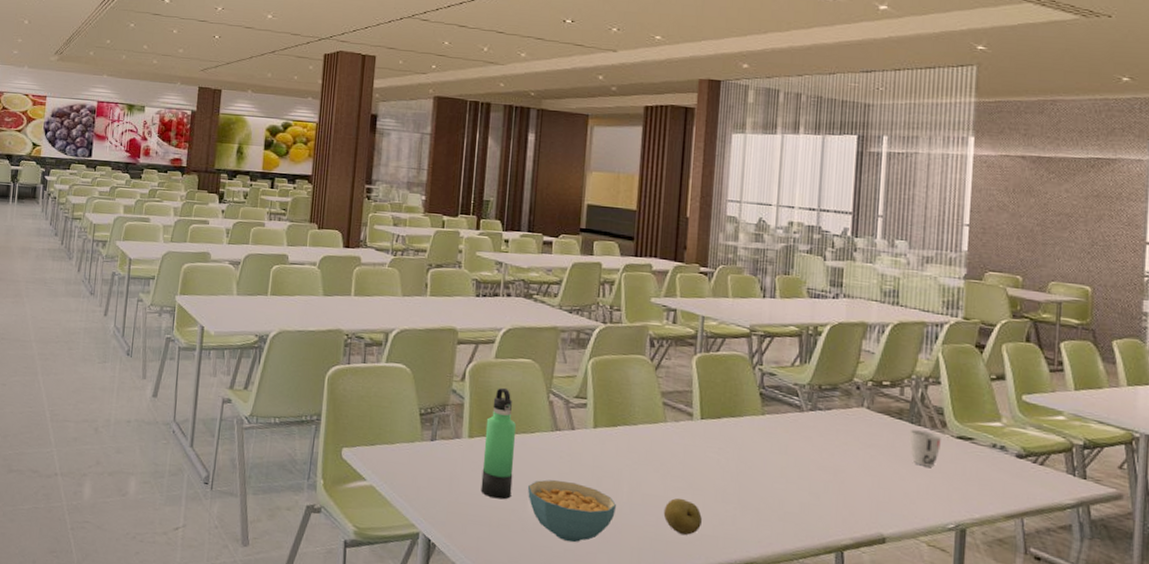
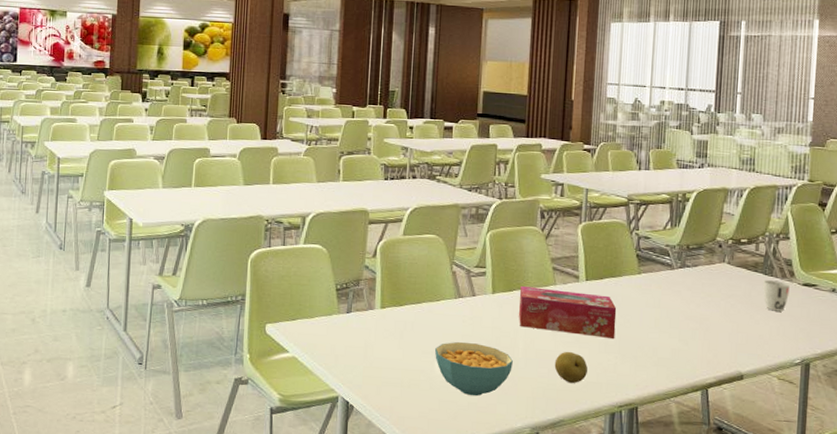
thermos bottle: present [480,387,516,500] -> none [393,261,423,362]
tissue box: none [623,422,737,488] -> present [519,286,617,340]

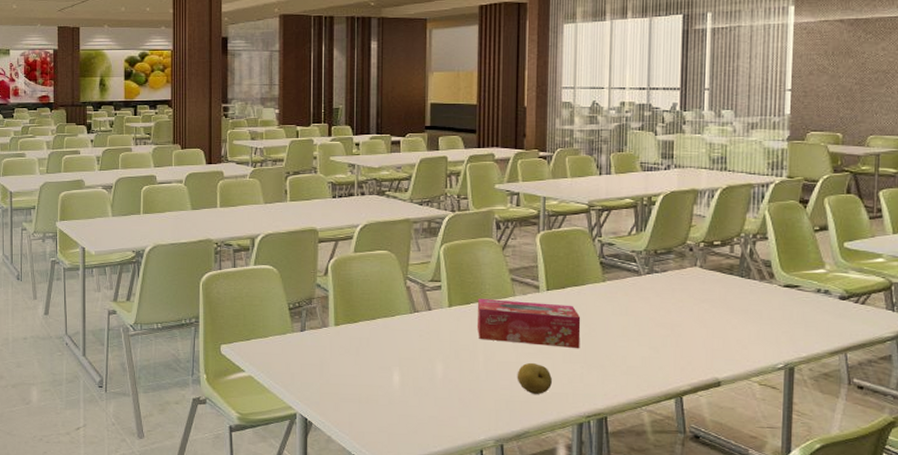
cereal bowl: present [434,342,513,396] -> none [391,357,473,410]
cup: present [763,280,790,312] -> none [739,283,769,315]

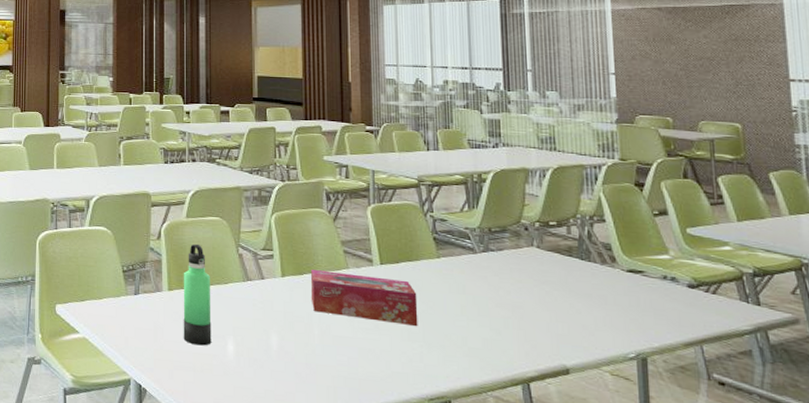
thermos bottle: none [349,278,378,378] -> present [183,243,212,346]
fruit: present [517,362,552,394] -> none [354,338,391,373]

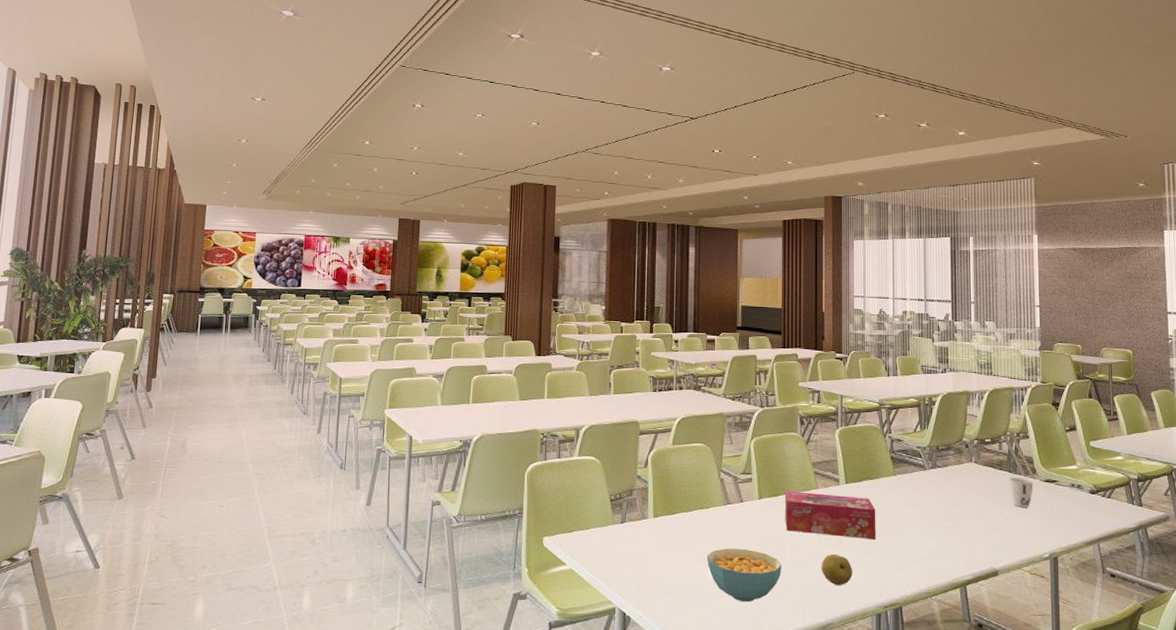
thermos bottle: present [183,243,212,346] -> none [667,470,694,570]
cereal bowl: none [225,326,309,384] -> present [706,548,781,603]
fruit: none [354,338,391,373] -> present [821,553,852,585]
cup: none [580,265,612,300] -> present [1009,477,1033,508]

